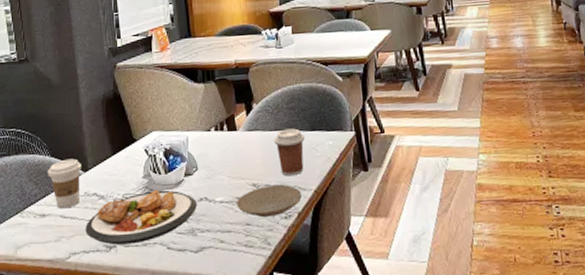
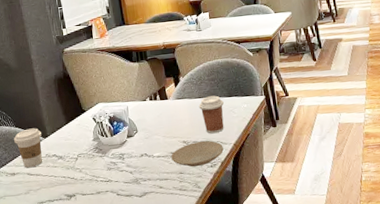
plate: present [85,189,197,245] -> none [49,149,139,194]

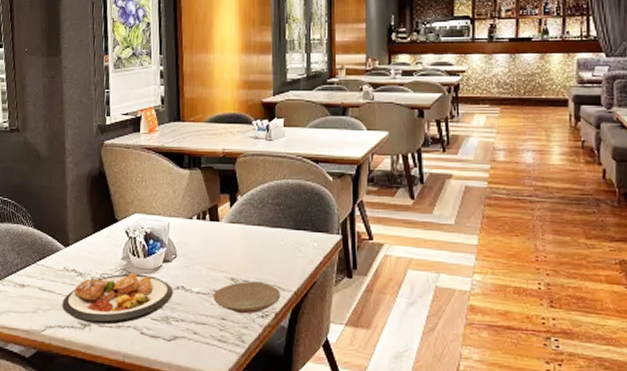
coffee cup: present [14,128,42,168] -> none [30,232,63,281]
plate: none [49,149,139,194] -> present [62,272,173,325]
coffee cup: present [198,95,224,134] -> none [256,225,288,275]

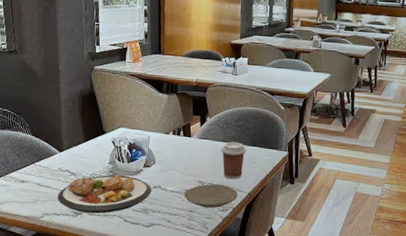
coffee cup: none [256,225,288,275] -> present [220,141,246,180]

